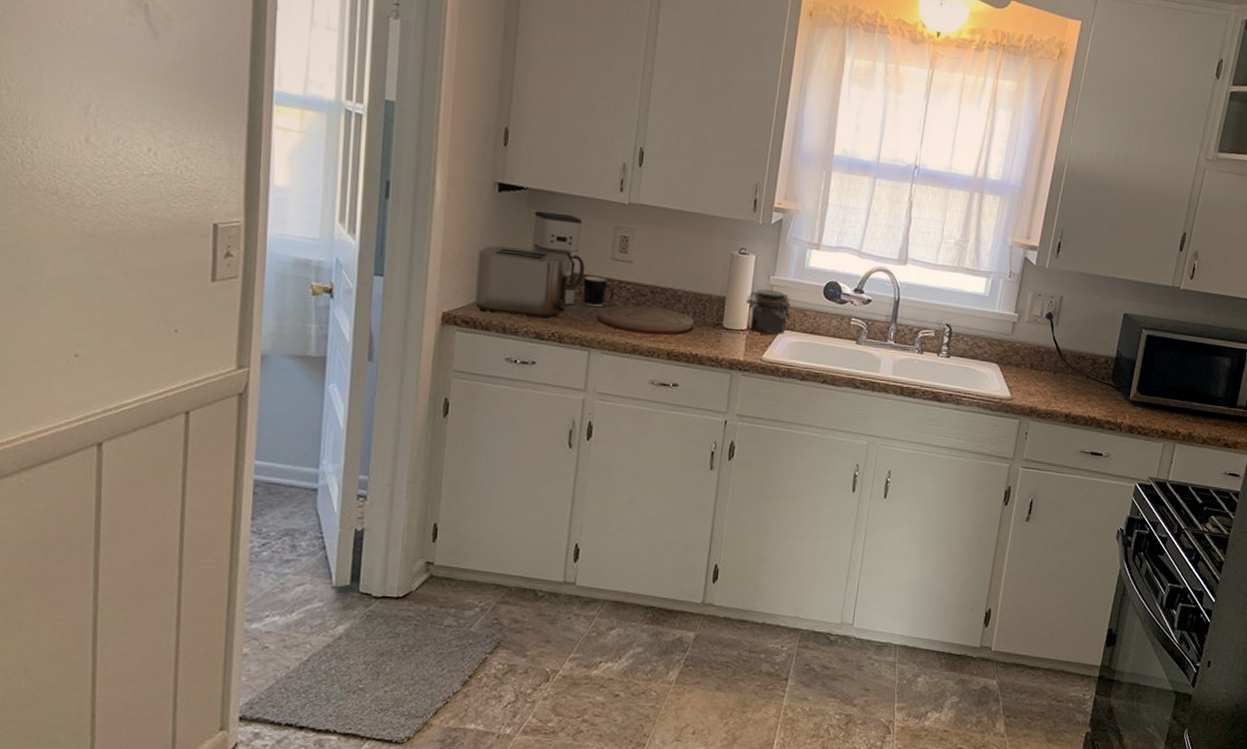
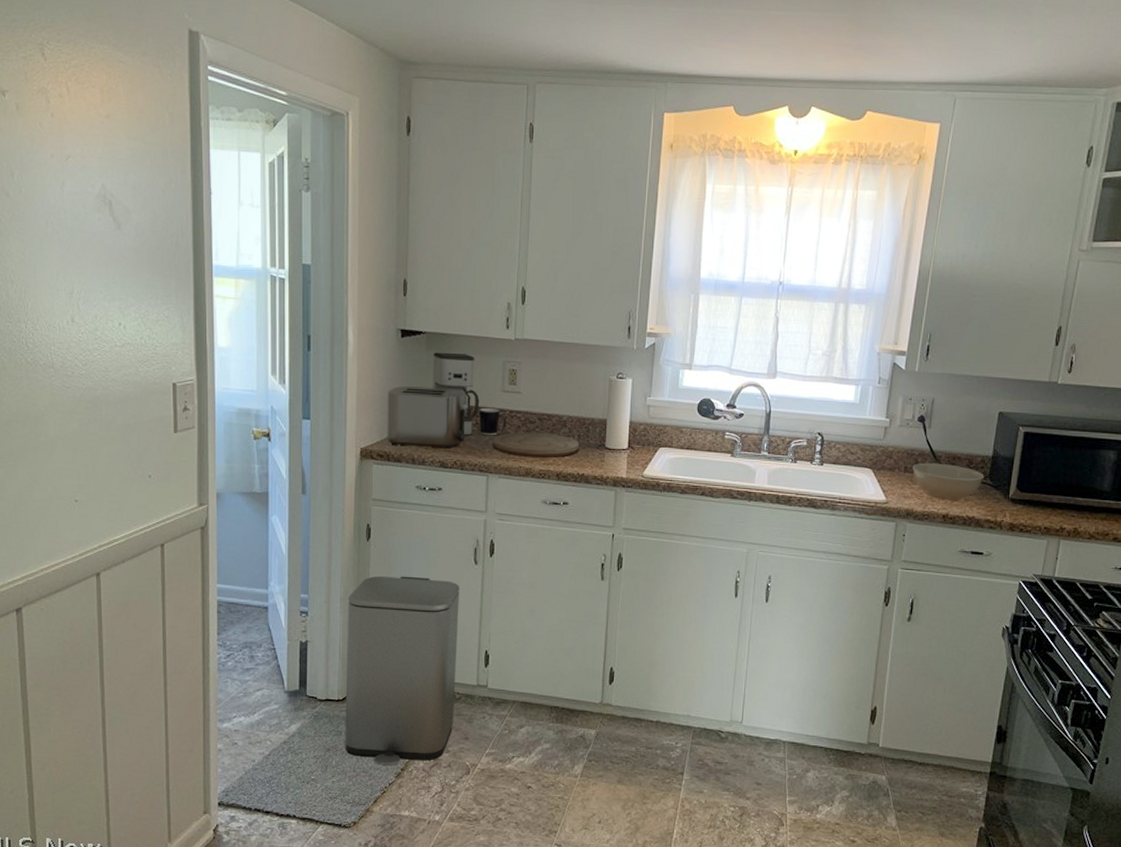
pedal bin: none [402,457,550,673] -> present [345,576,460,766]
jar: present [747,289,791,335] -> none [626,410,667,452]
bowl: none [1038,360,1107,400] -> present [912,463,985,500]

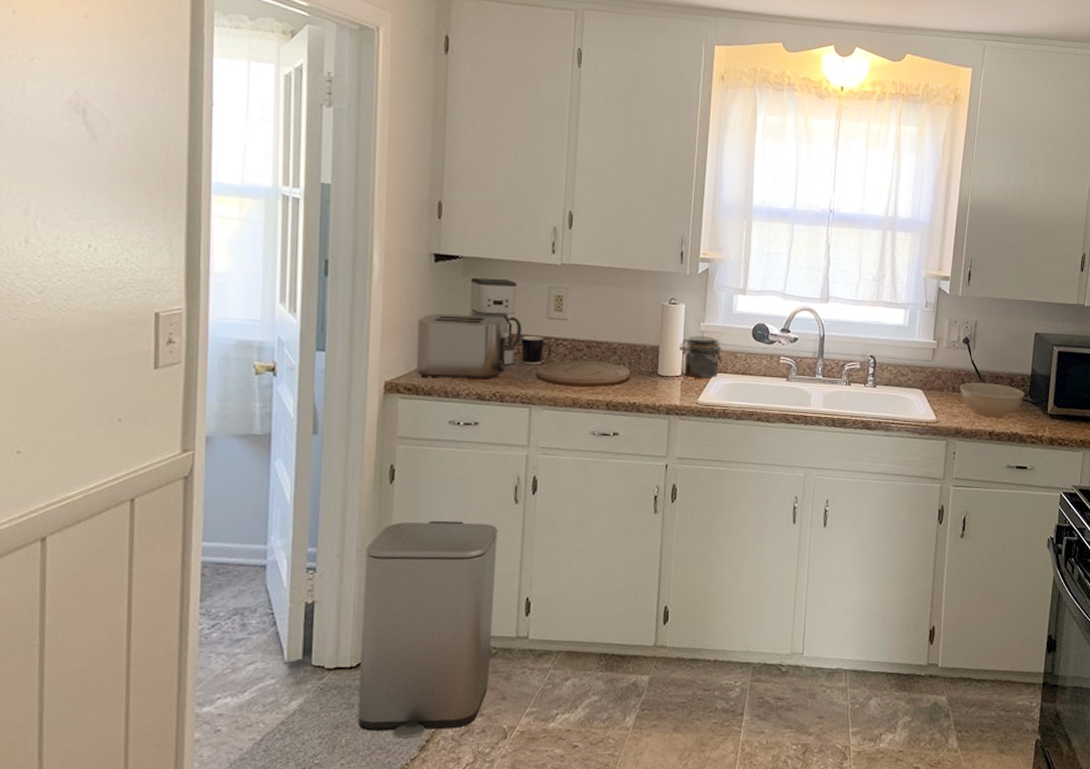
jar: none [626,410,667,452] -> present [680,335,722,378]

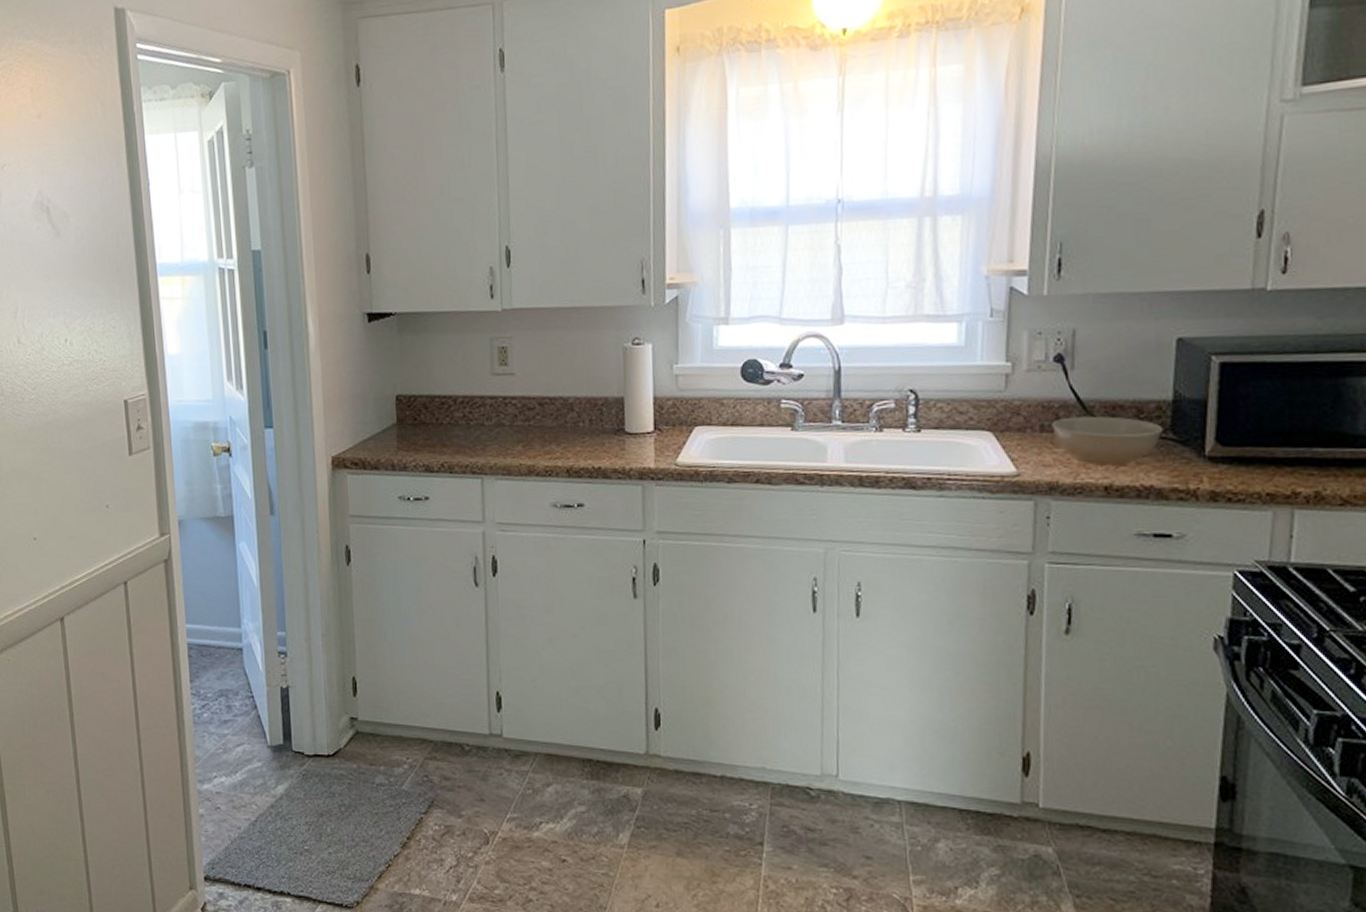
pedal bin: present [357,520,497,740] -> none [331,604,465,835]
toaster: present [416,314,510,380] -> none [357,377,453,450]
coffee maker: present [469,277,522,365] -> none [406,333,466,432]
mug: present [520,335,552,365] -> none [465,395,500,430]
cutting board: present [536,360,631,388] -> none [485,420,593,452]
jar: present [680,335,722,378] -> none [649,380,704,434]

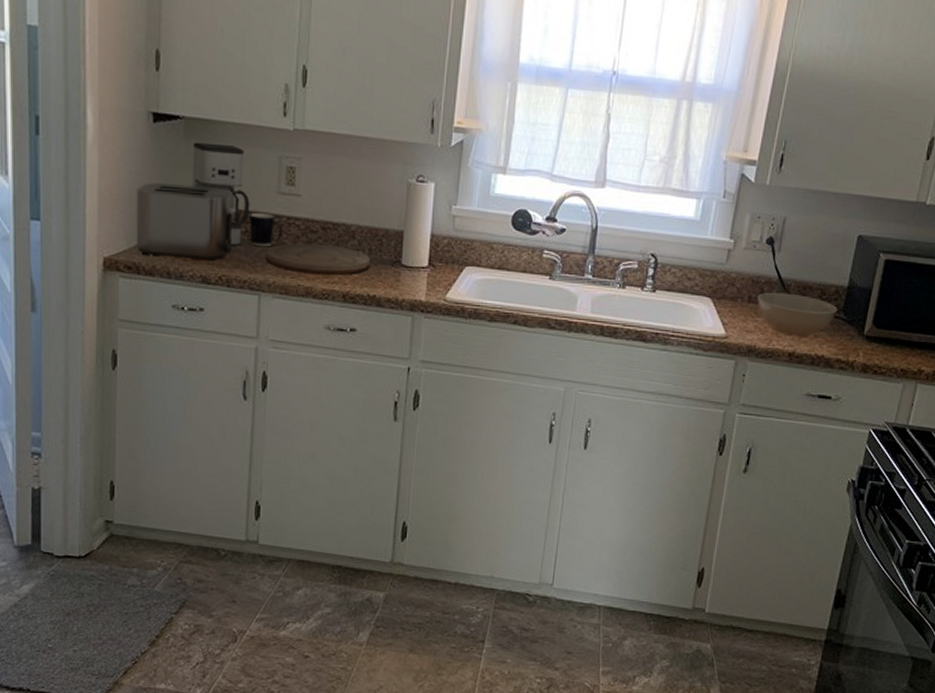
toaster: none [357,377,453,450] -> present [136,183,236,261]
coffee maker: none [406,333,466,432] -> present [192,142,250,246]
mug: none [465,395,500,430] -> present [248,212,283,247]
cutting board: none [485,420,593,452] -> present [266,243,371,276]

